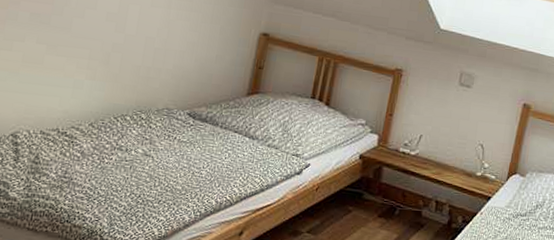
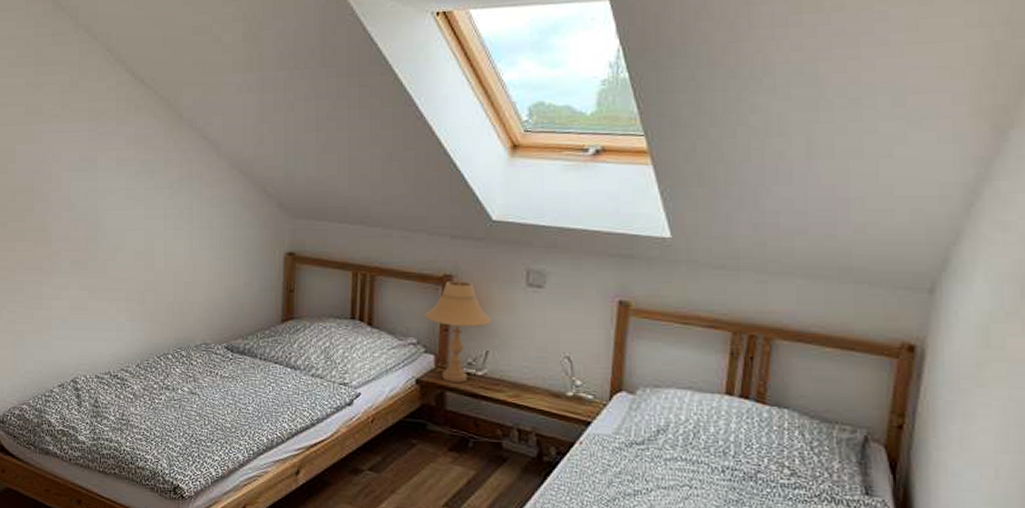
lamp: none [374,74,429,160] -> present [424,281,493,383]

